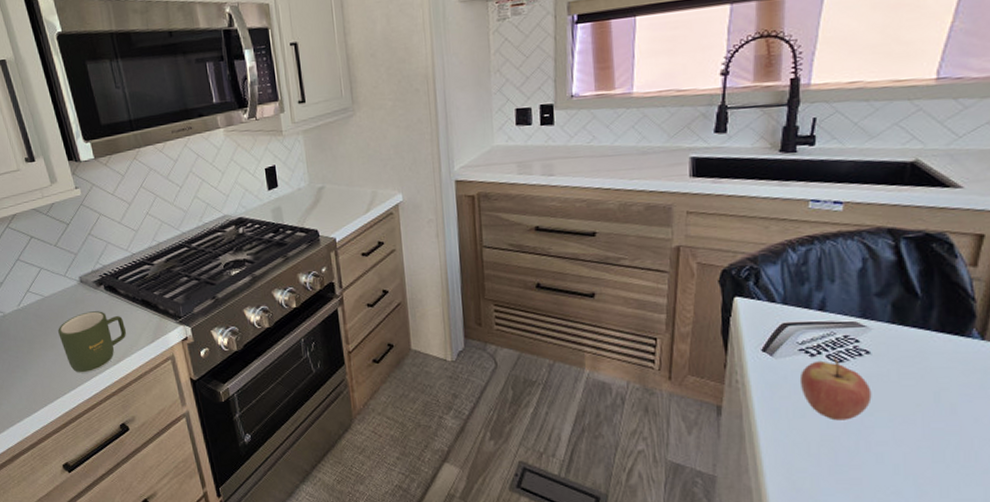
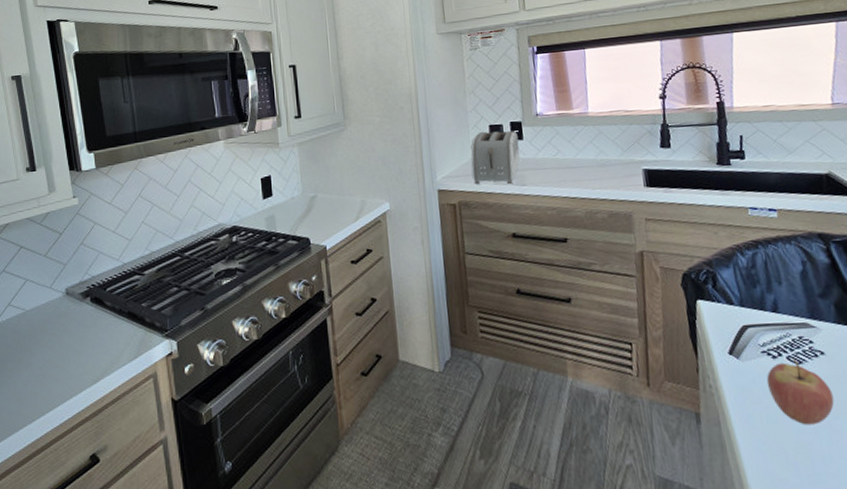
mug: present [58,311,127,373] -> none [35,325,109,396]
toaster: none [492,115,550,175] -> present [470,131,520,185]

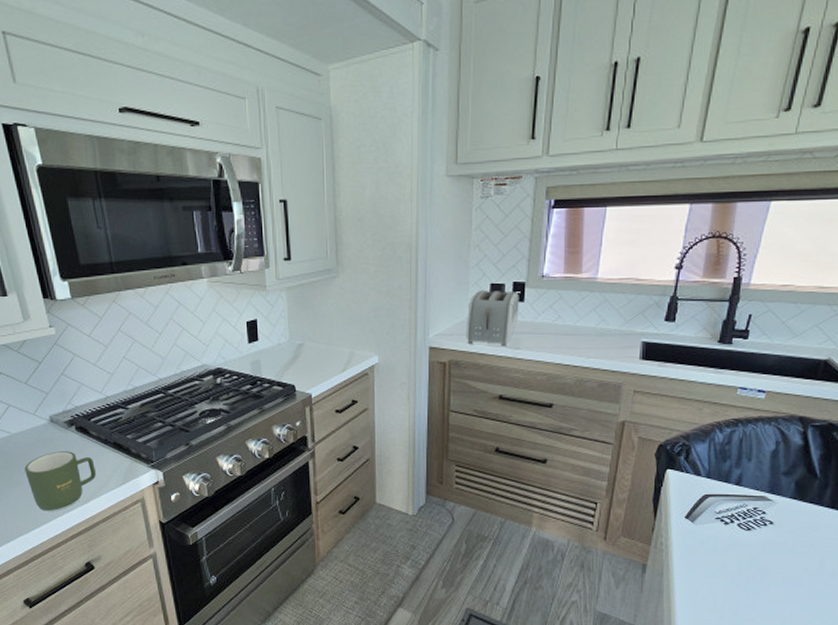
mug: none [35,325,109,396] -> present [24,451,97,512]
fruit: present [766,358,835,425] -> none [713,526,771,580]

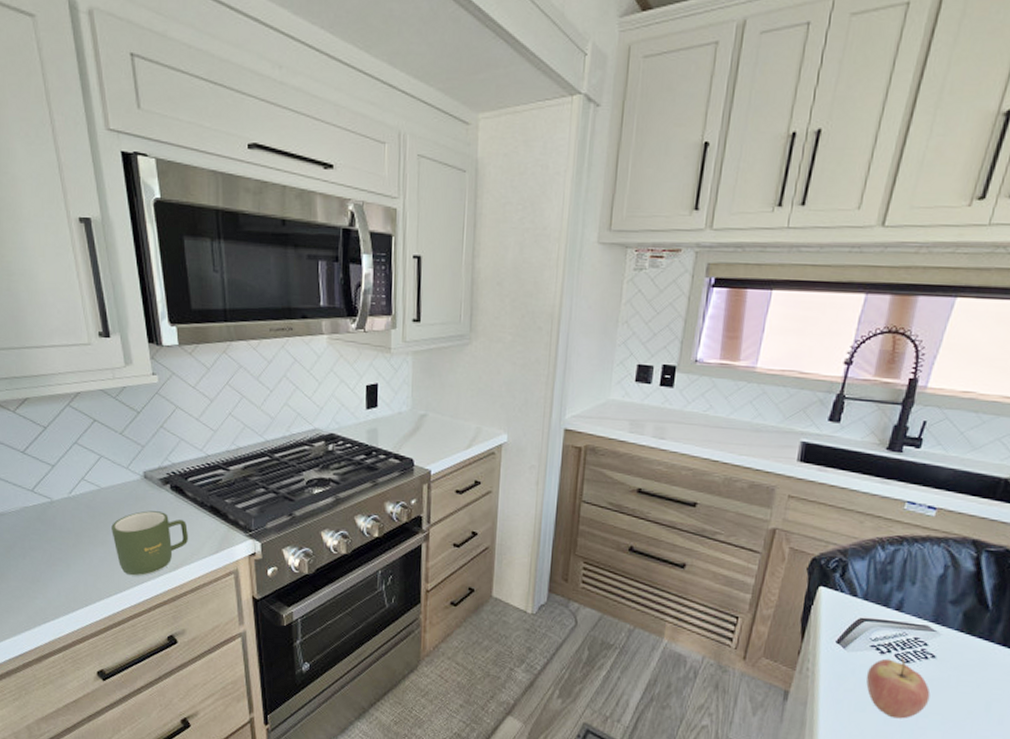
toaster: present [466,289,519,347] -> none [605,370,668,436]
fruit: none [713,526,771,580] -> present [866,657,931,719]

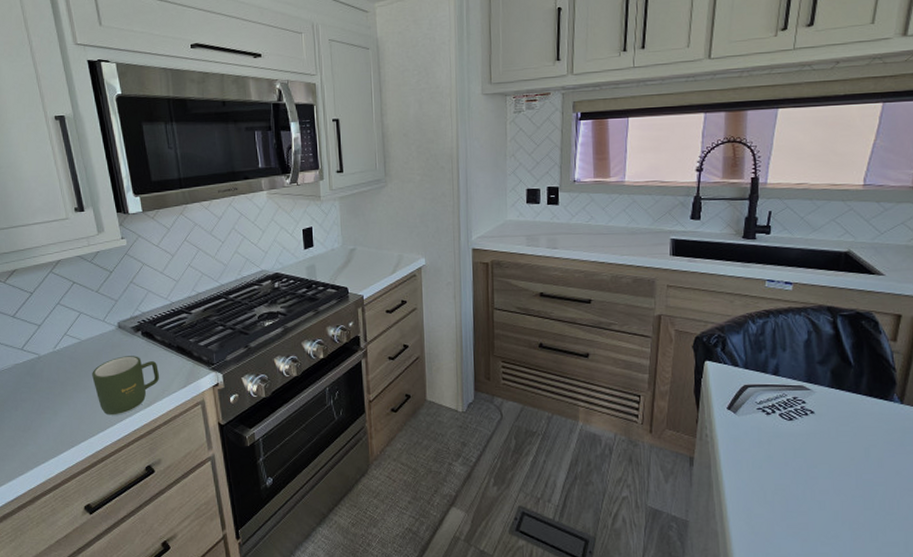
fruit: present [866,657,931,719] -> none [757,416,816,472]

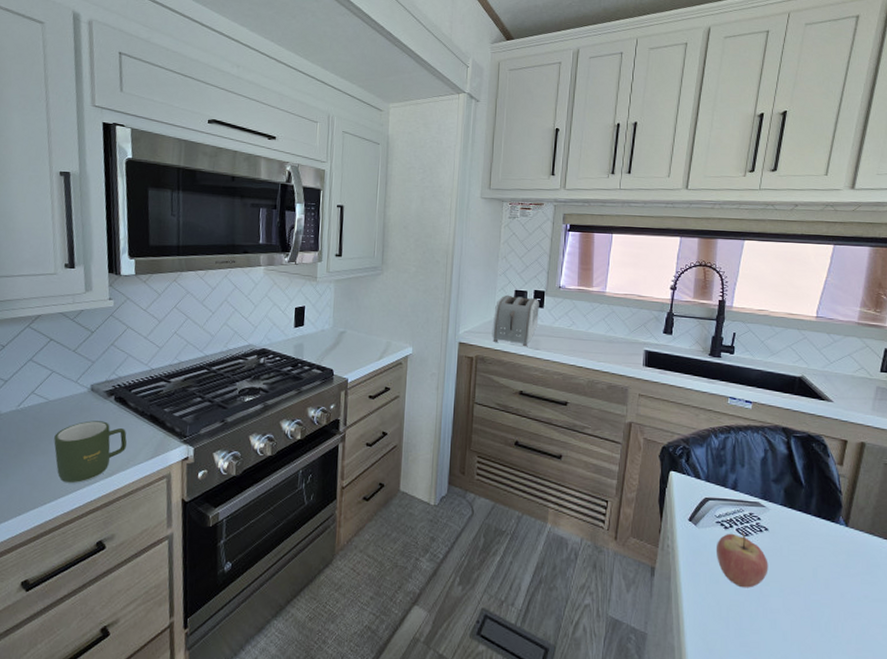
toaster: none [505,194,554,248] -> present [492,294,539,347]
fruit: none [757,416,816,472] -> present [715,531,768,588]

